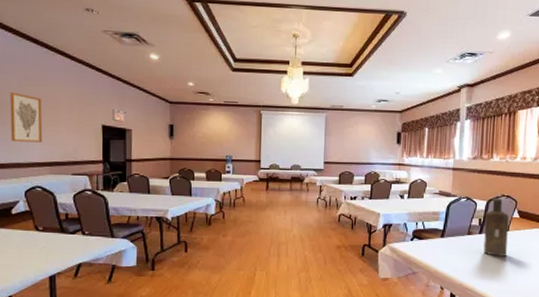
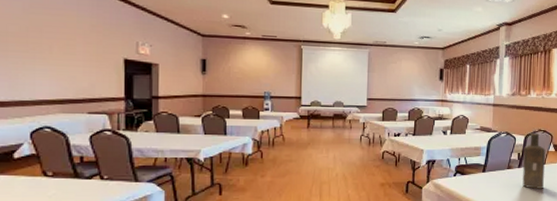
wall art: present [10,92,43,143] -> none [12,21,53,78]

